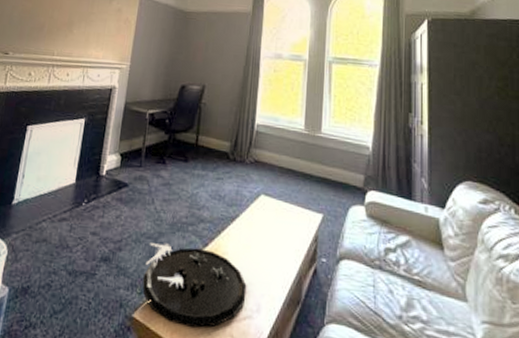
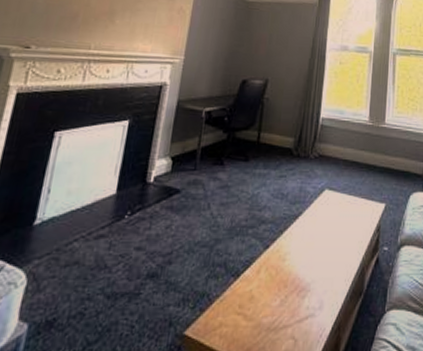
decorative tray: present [142,243,247,329] -> none [195,250,310,337]

